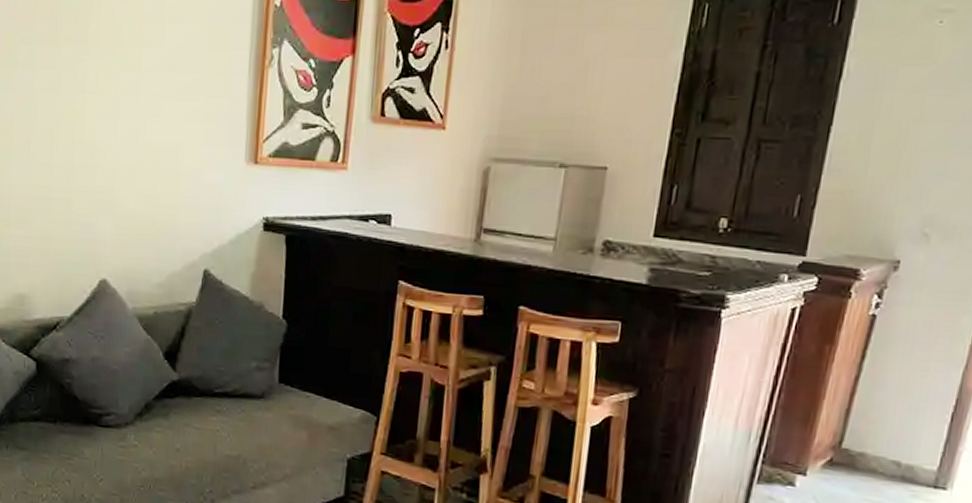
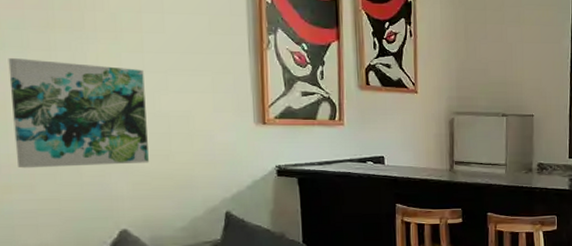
wall art: none [16,77,139,204] -> present [8,58,149,169]

